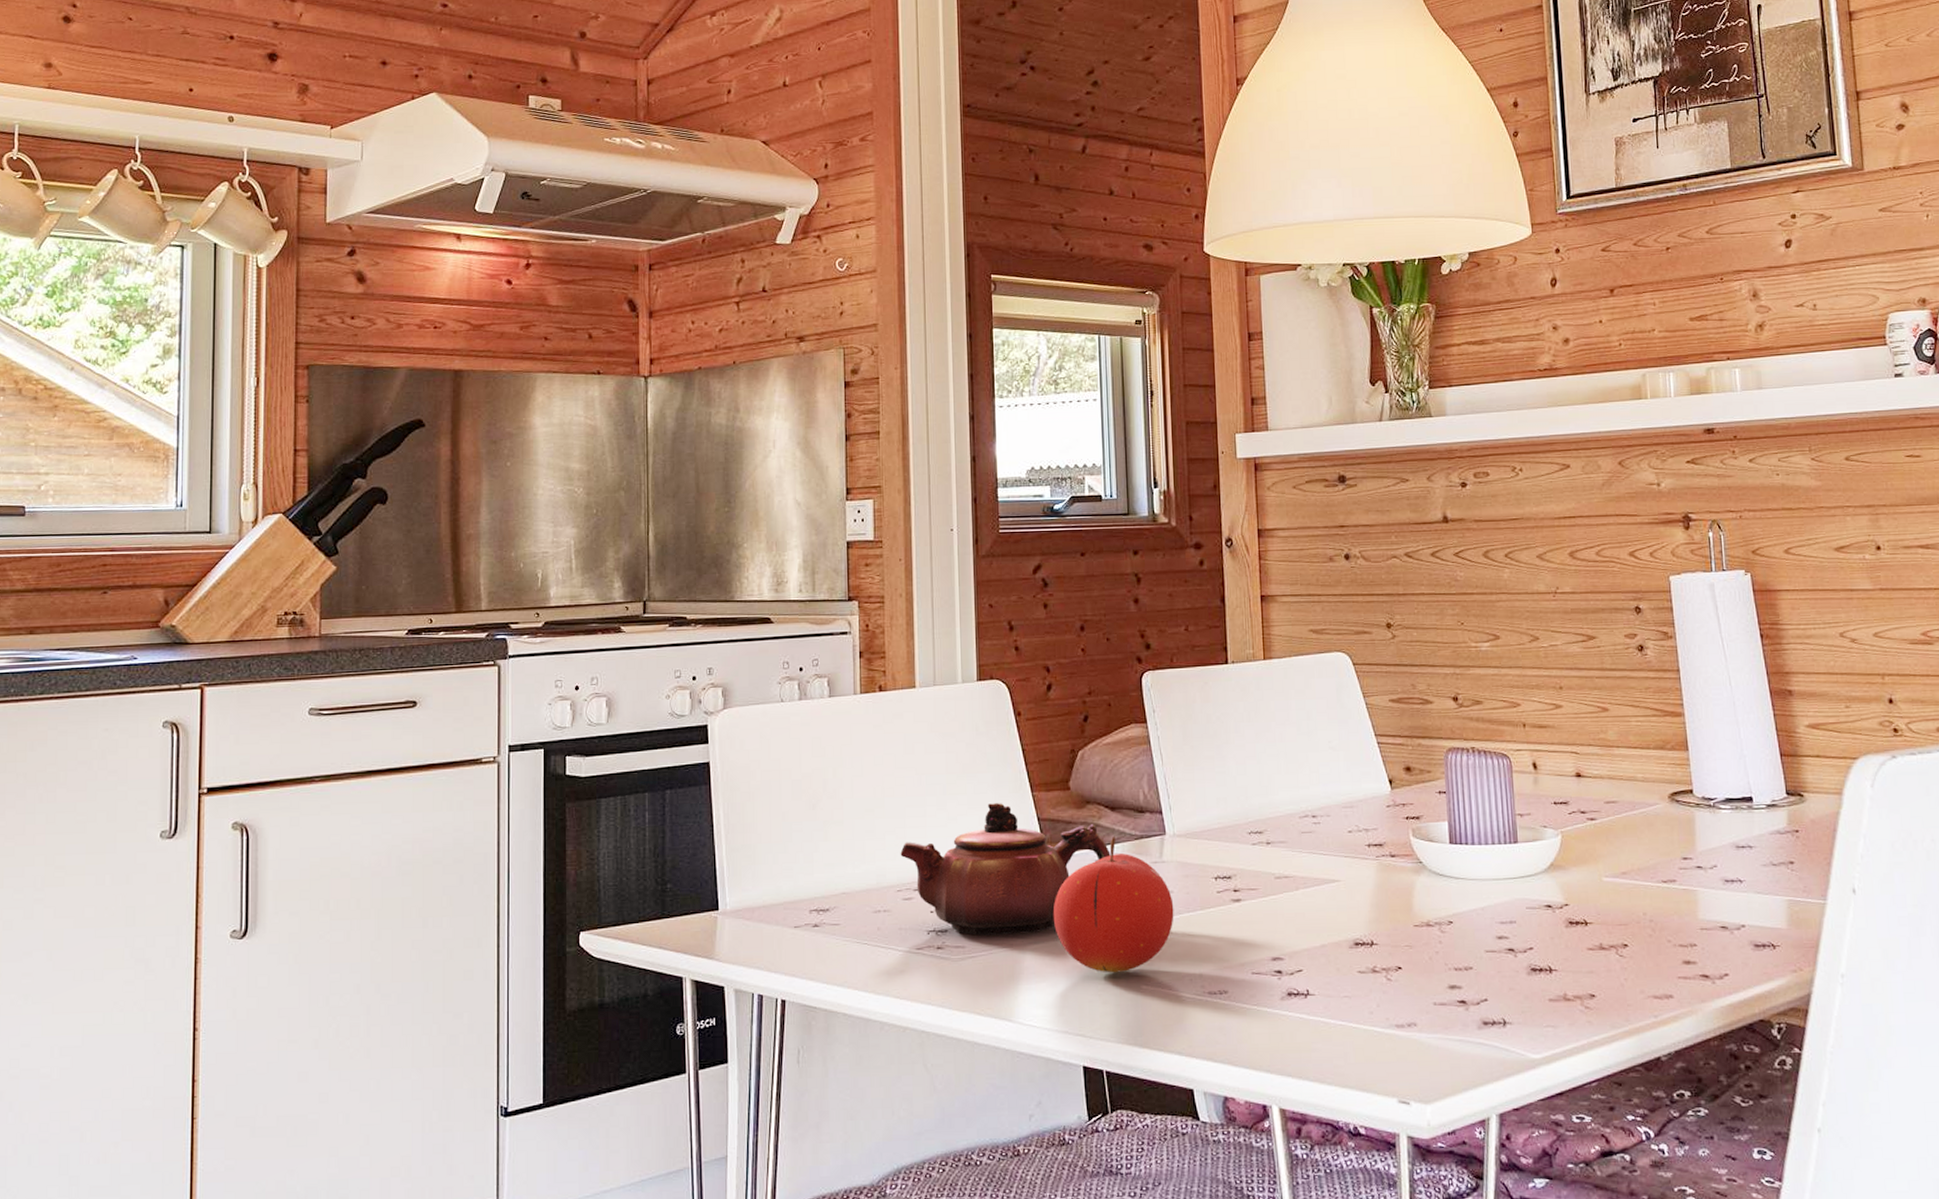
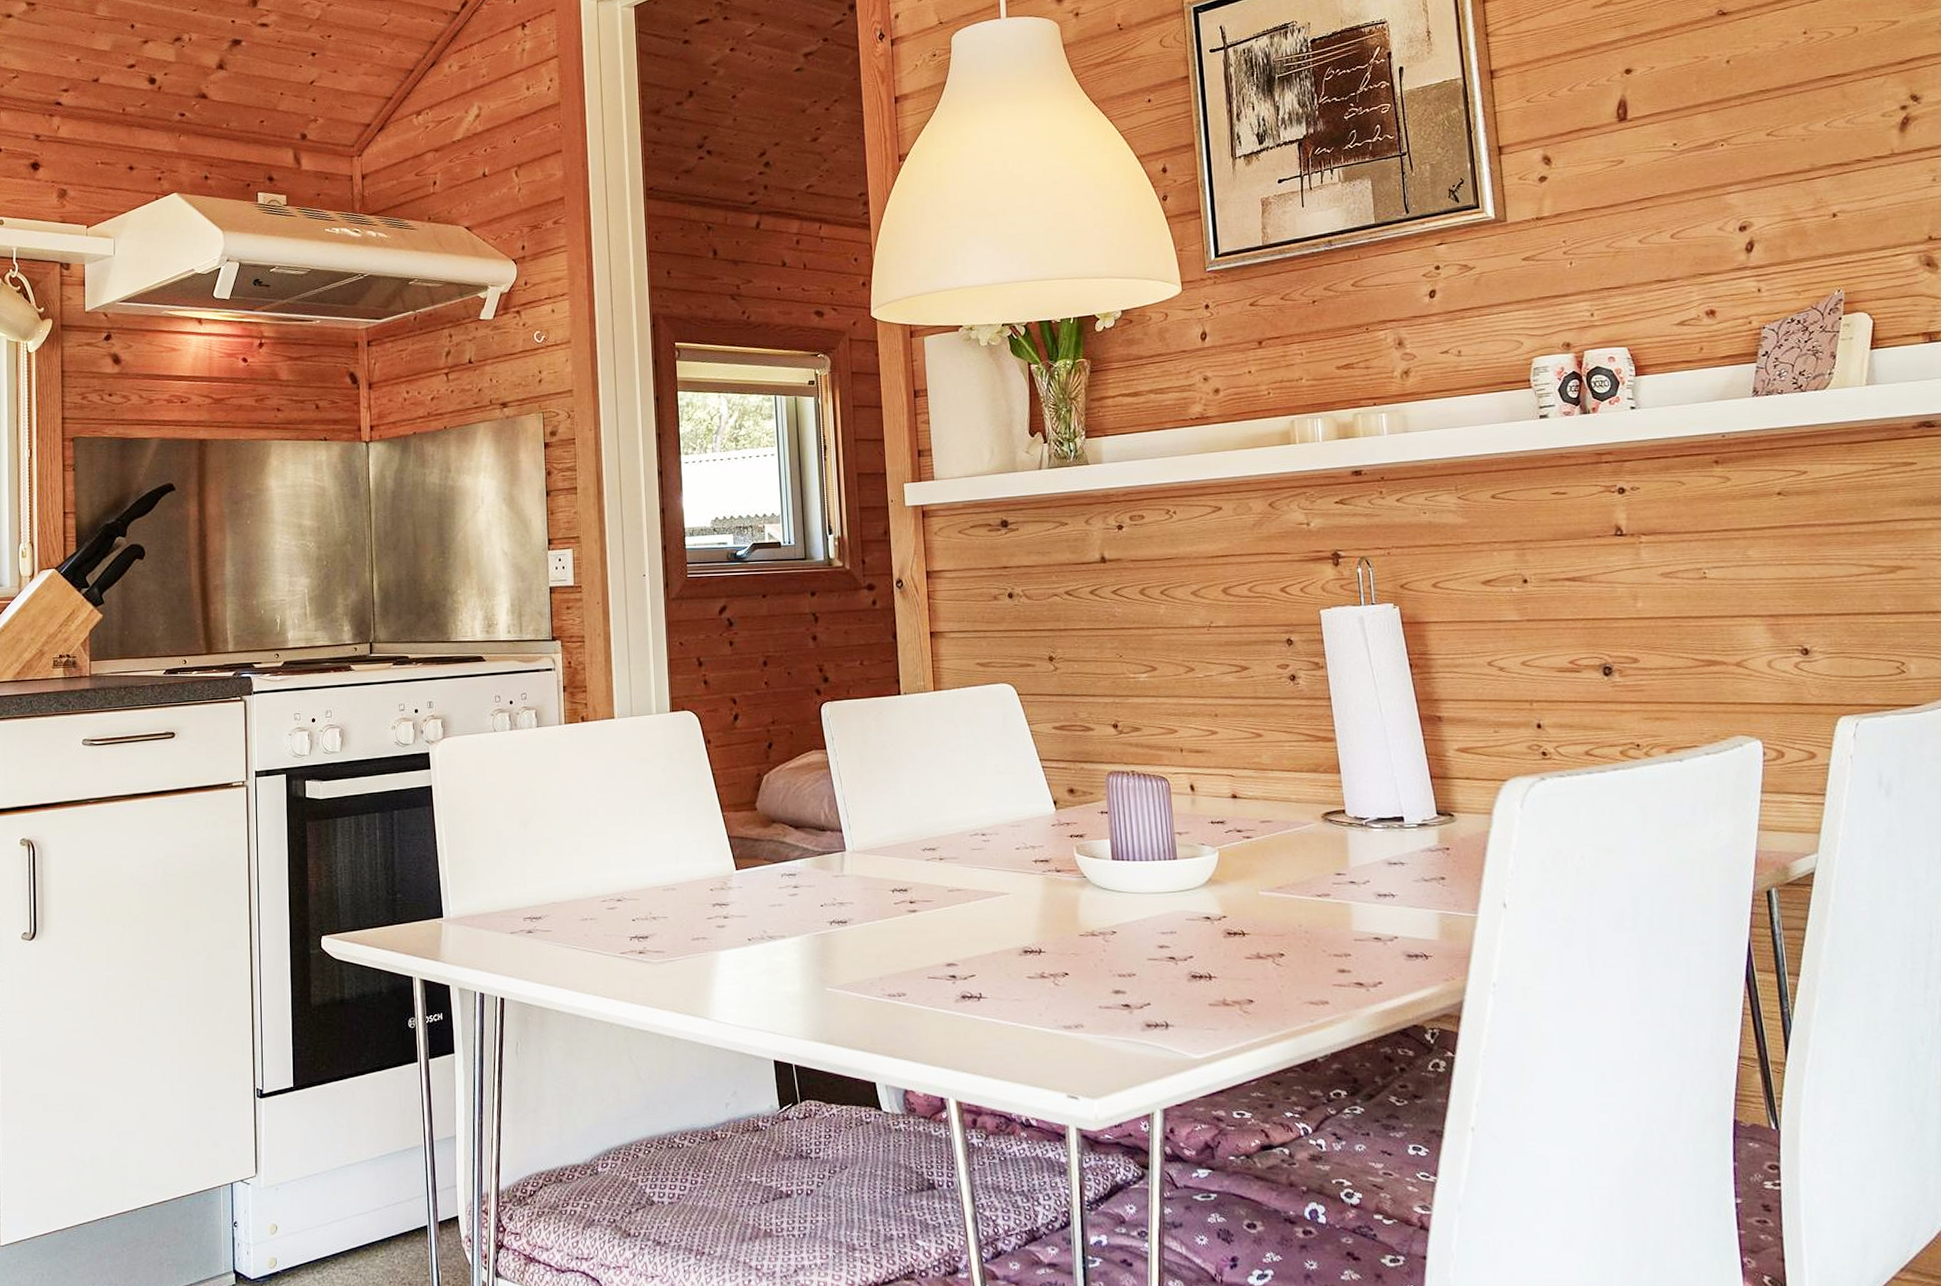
teapot: present [900,803,1111,936] -> none [604,822,795,942]
fruit: present [1053,835,1174,973] -> none [743,852,855,977]

